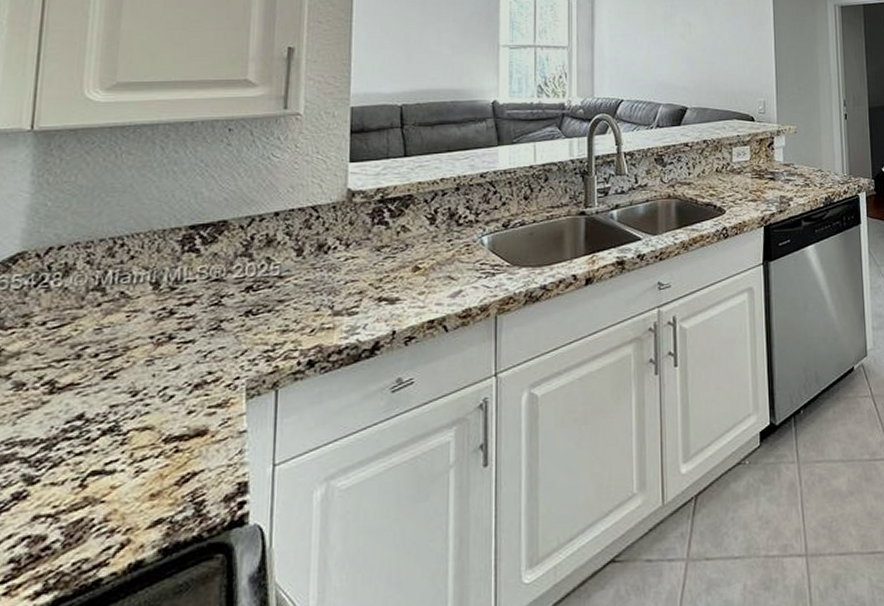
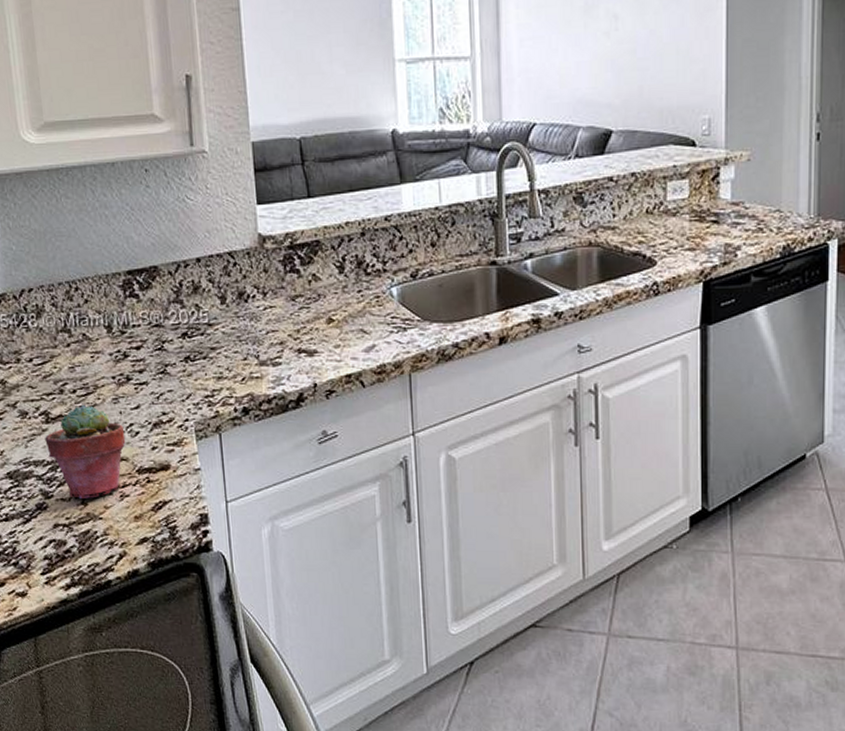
potted succulent: none [43,369,156,480] -> present [45,404,126,498]

